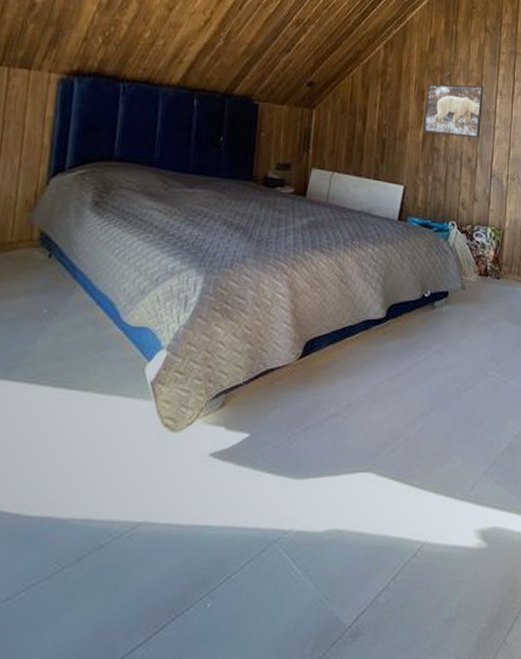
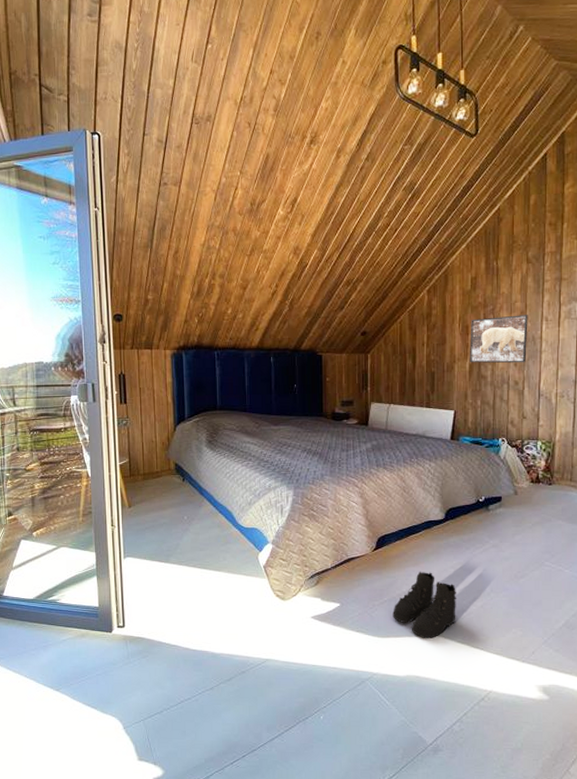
boots: none [315,385,394,476] -> present [393,571,457,638]

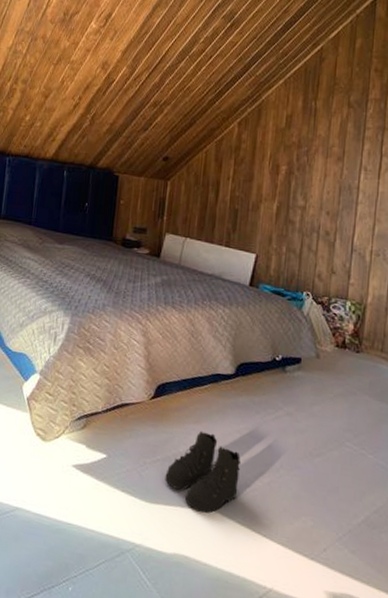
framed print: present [469,315,528,364] -> none [277,158,346,213]

